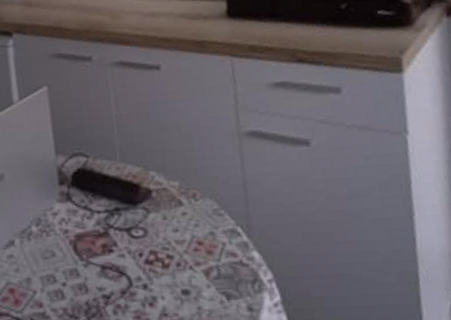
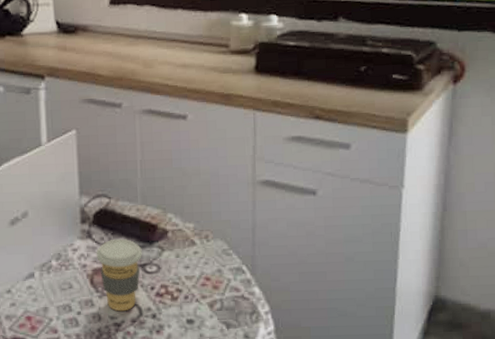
coffee cup: none [77,200,127,282] -> present [96,238,142,312]

